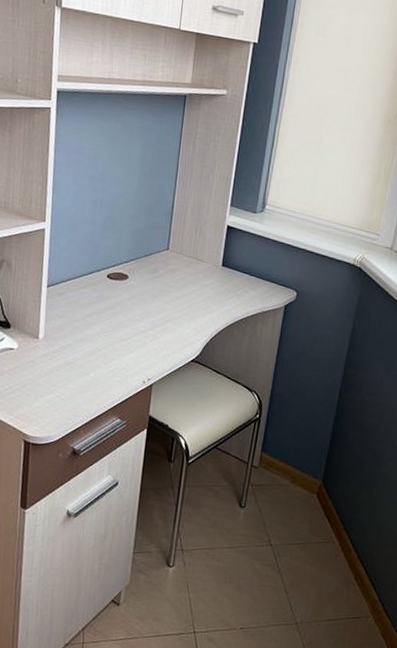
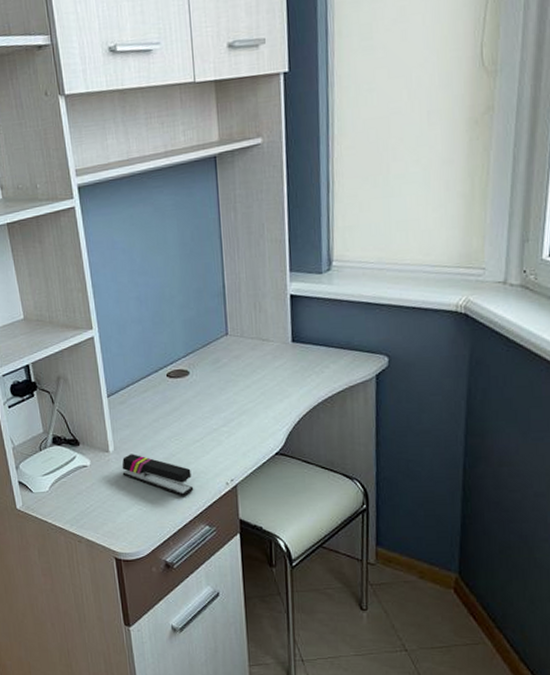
stapler: none [47,343,113,389] -> present [122,454,194,496]

